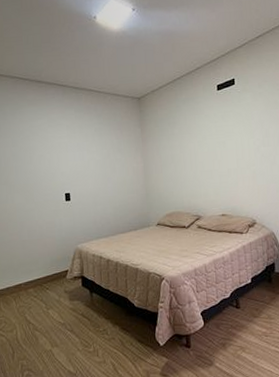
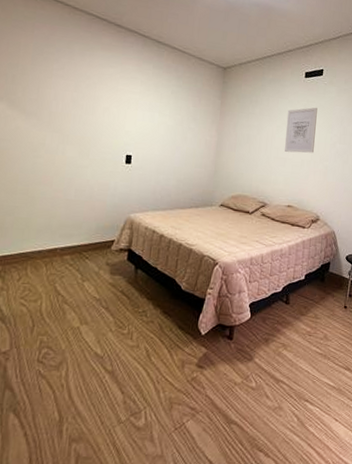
wall art: none [205,116,239,164] -> present [285,107,318,153]

